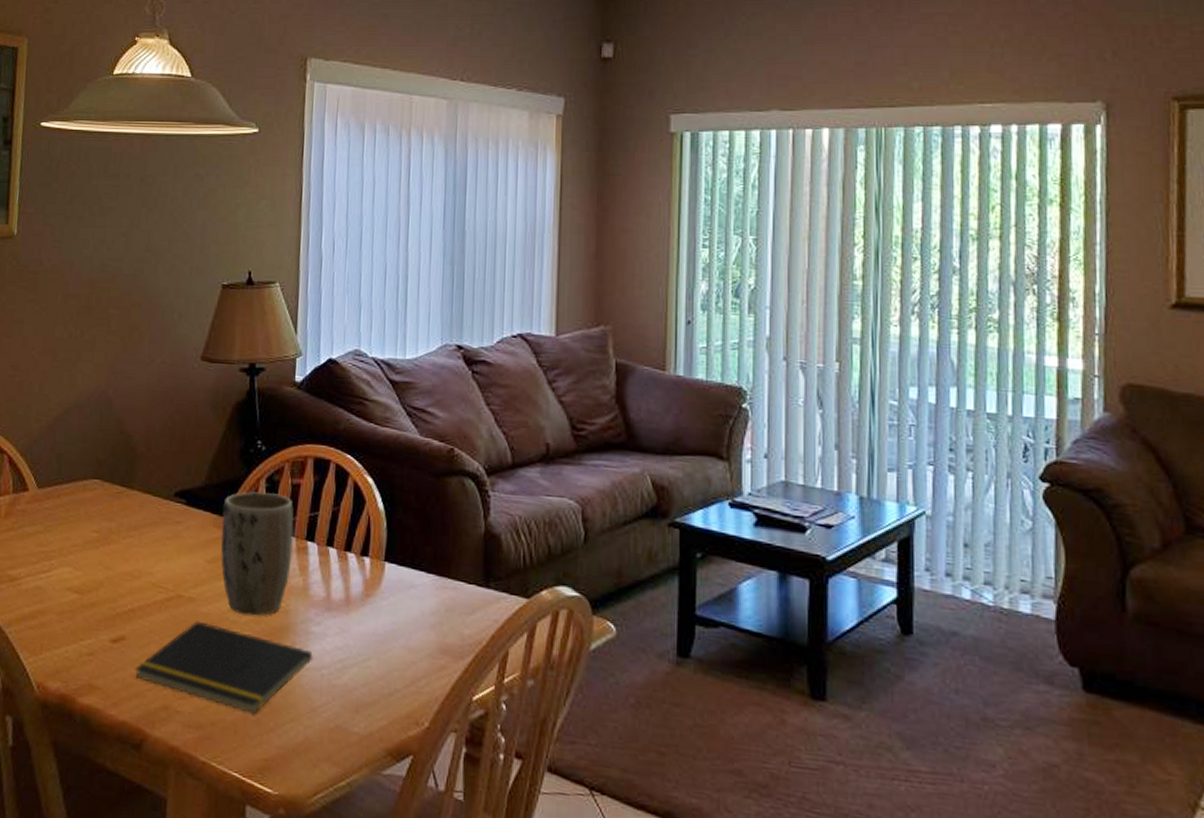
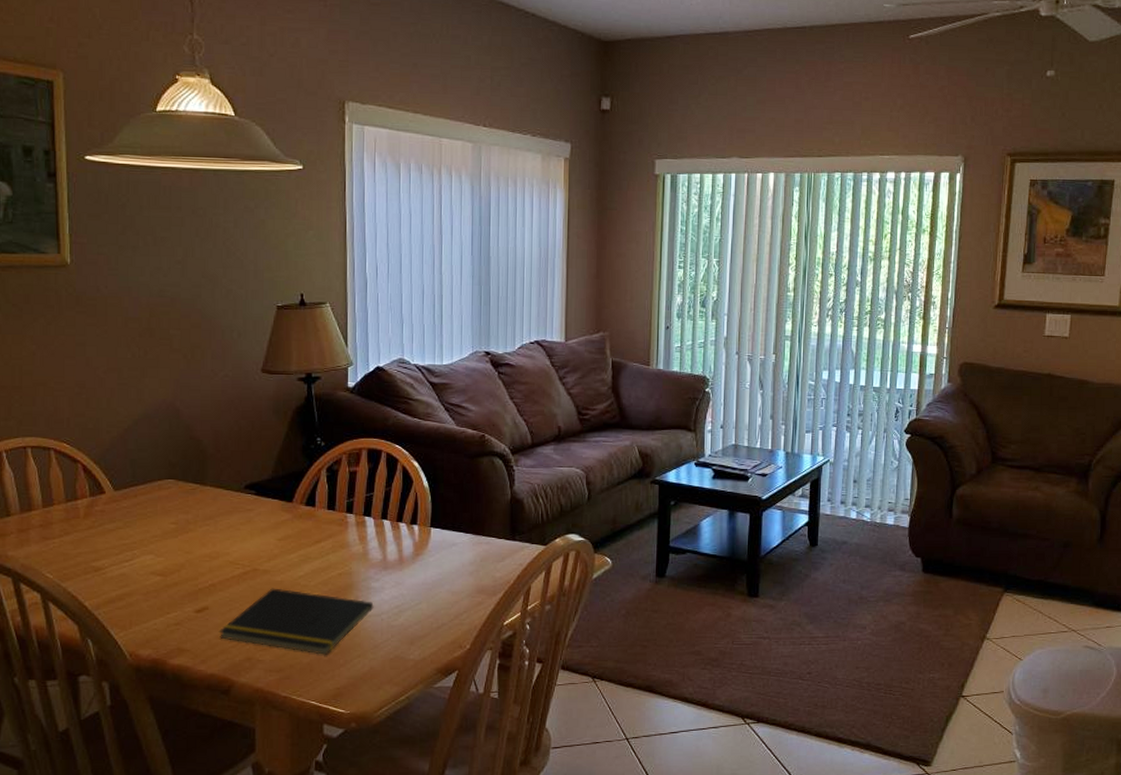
plant pot: present [220,491,294,616] -> none [289,480,353,580]

